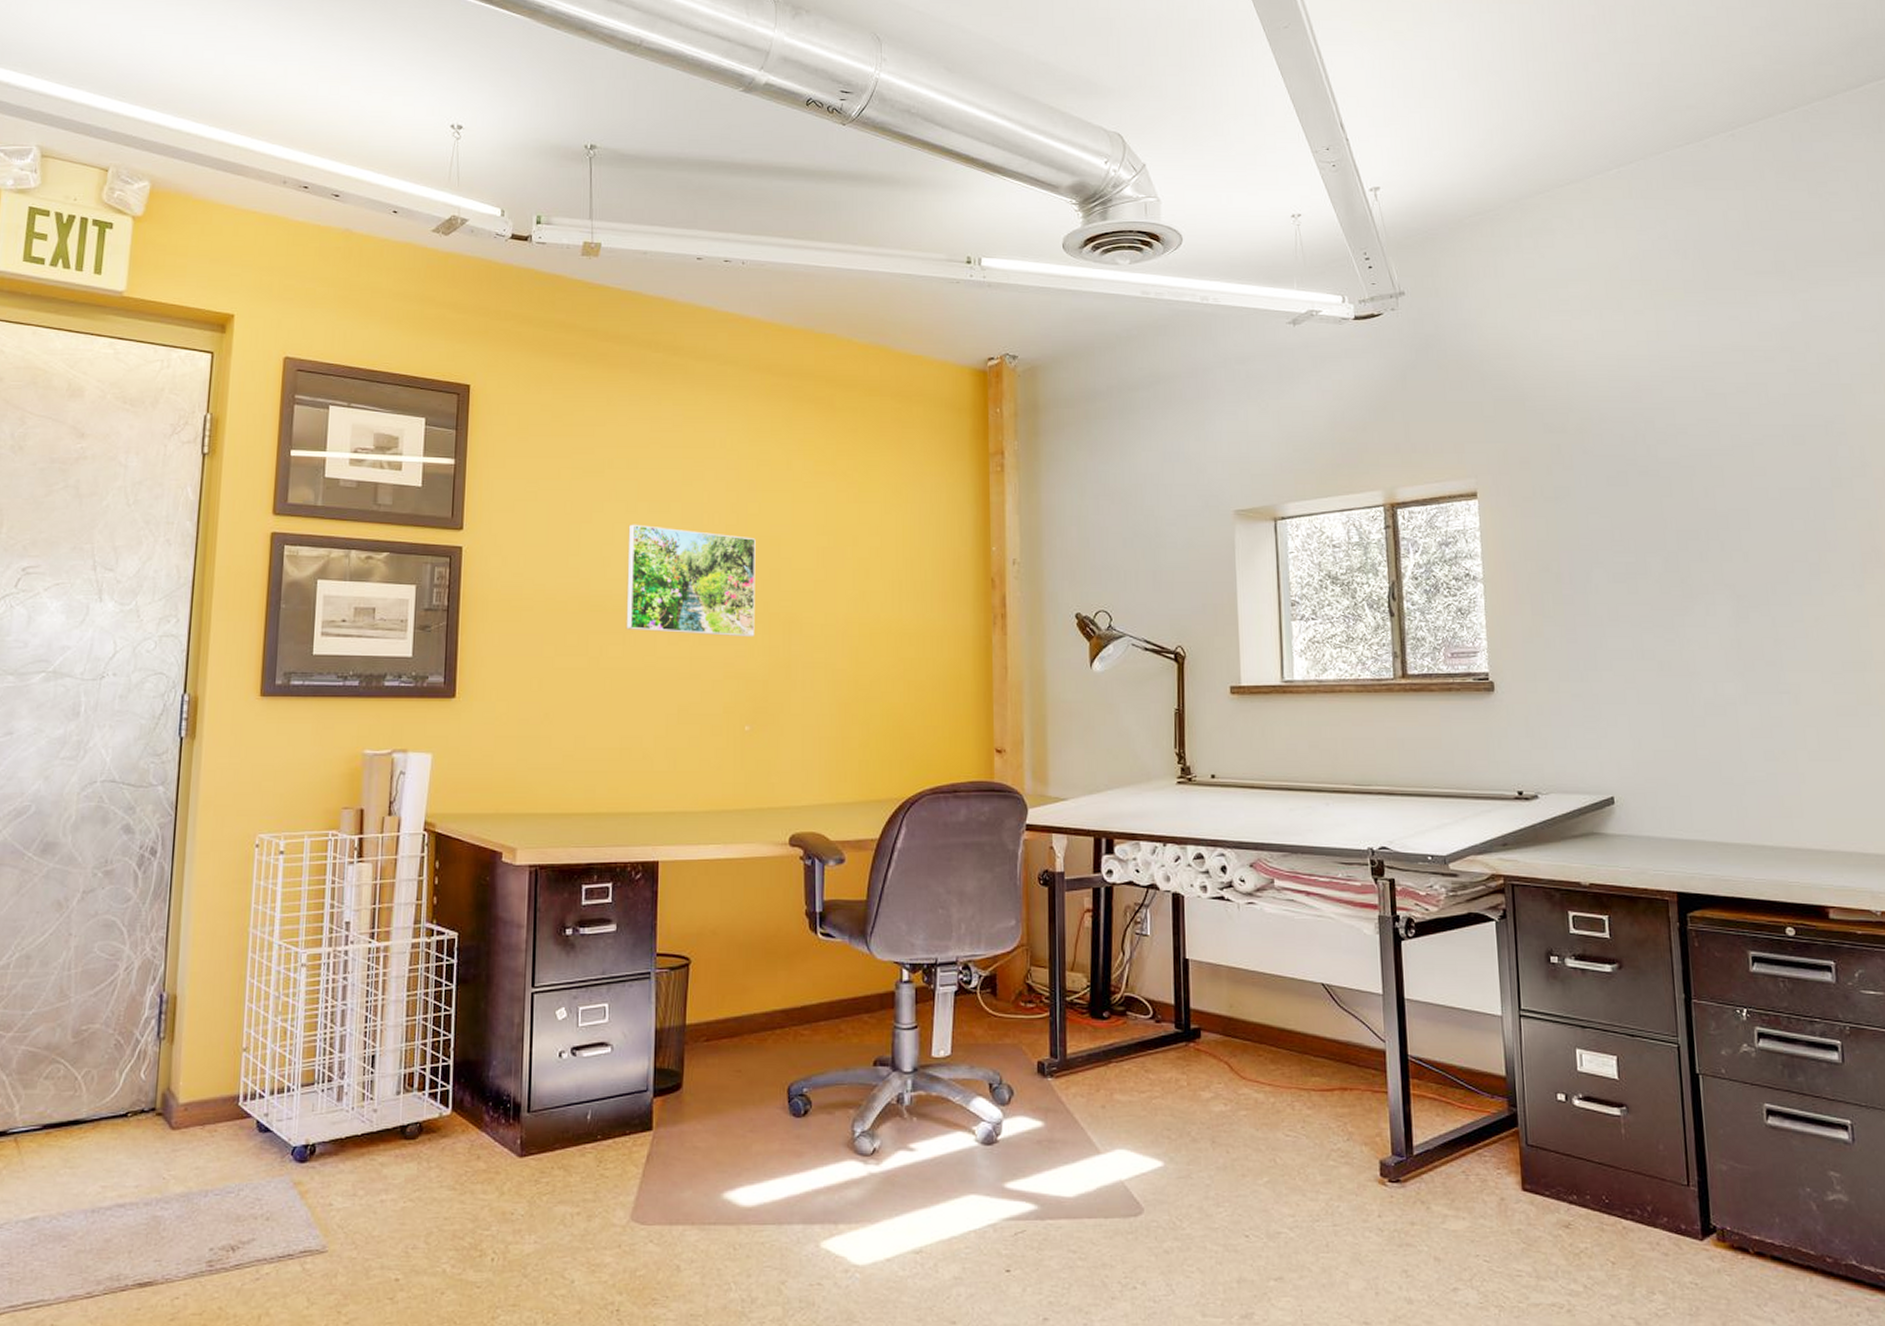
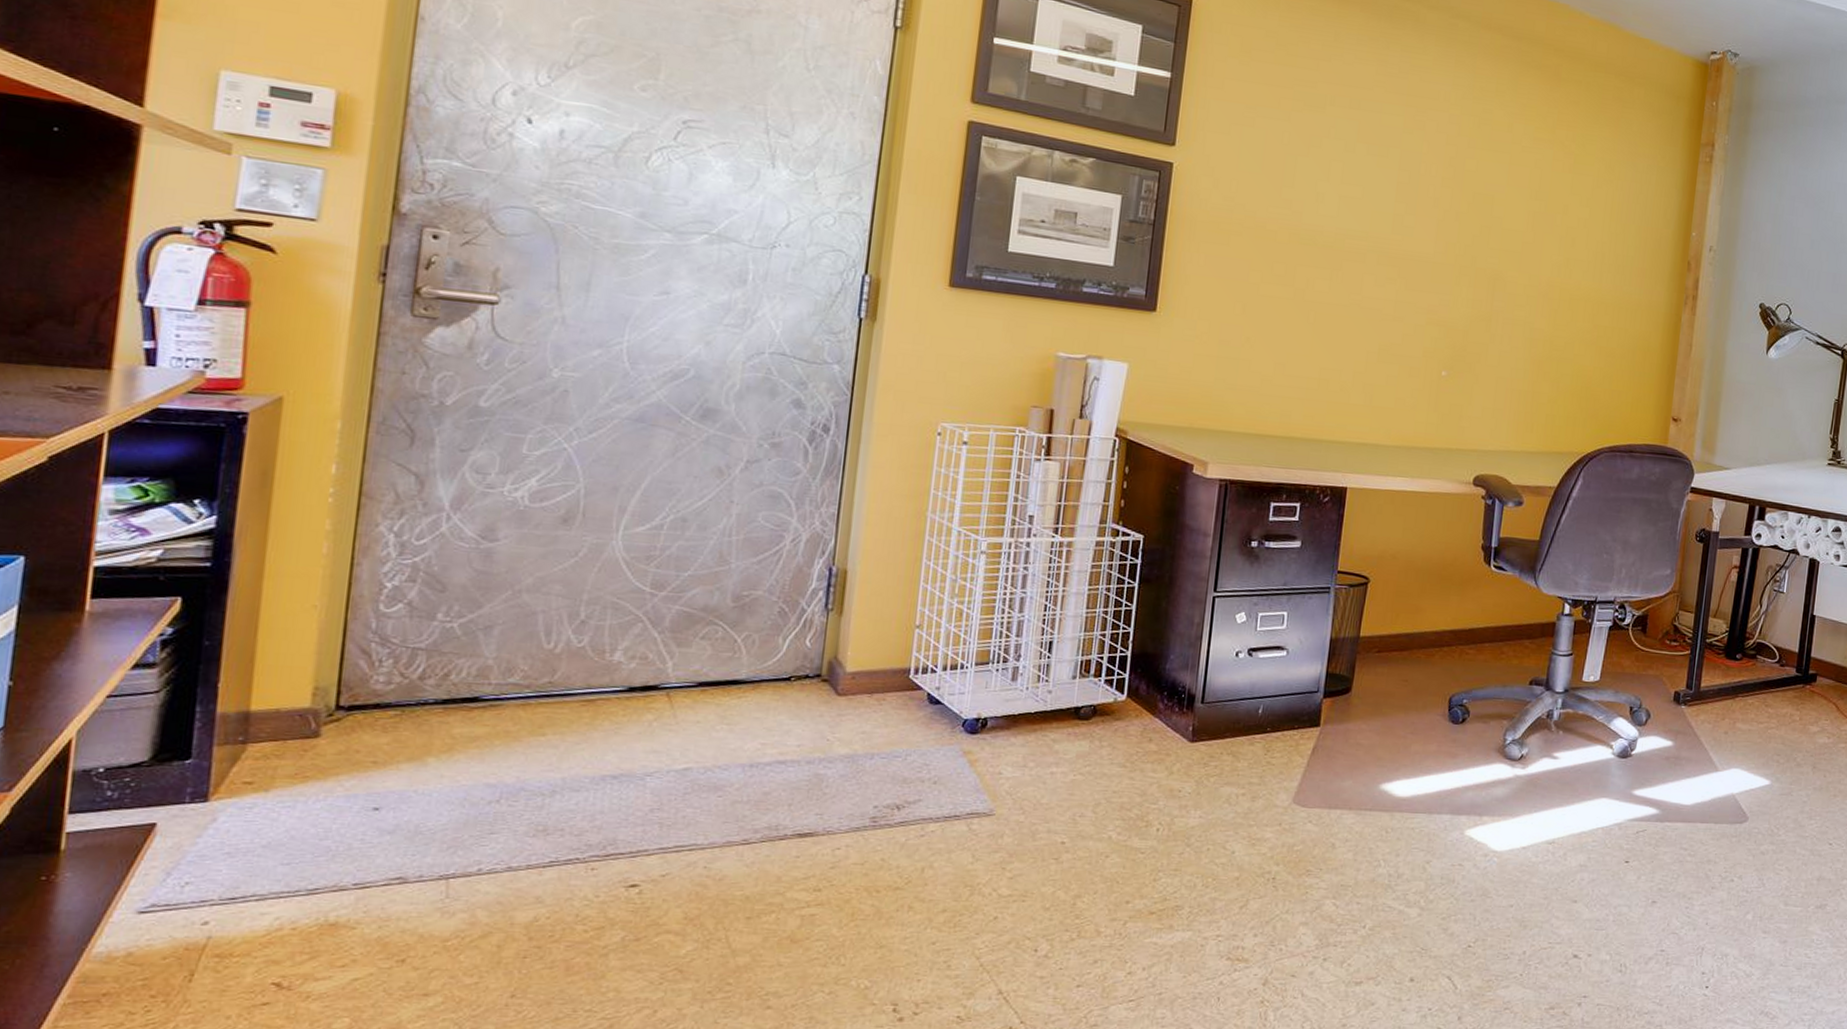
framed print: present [626,524,756,637] -> none [1334,164,1470,289]

